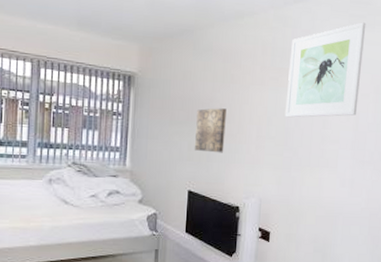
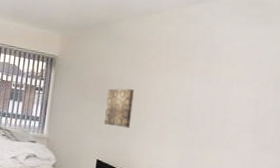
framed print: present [285,22,366,118] -> none [187,20,264,103]

